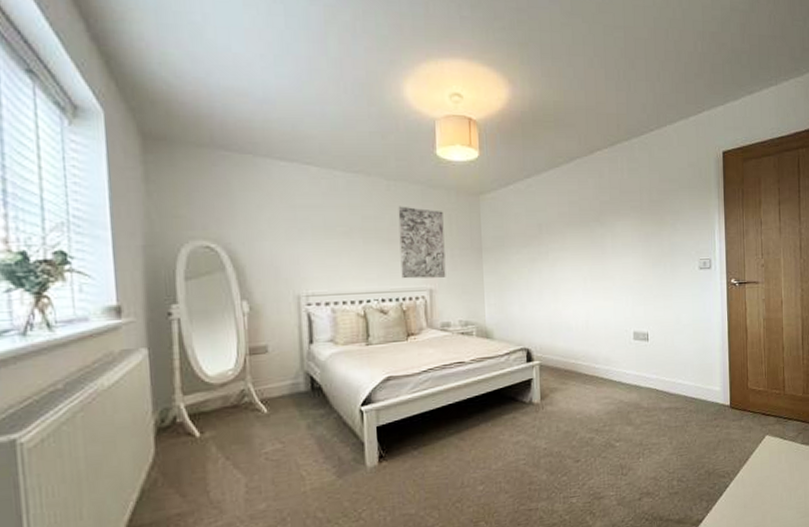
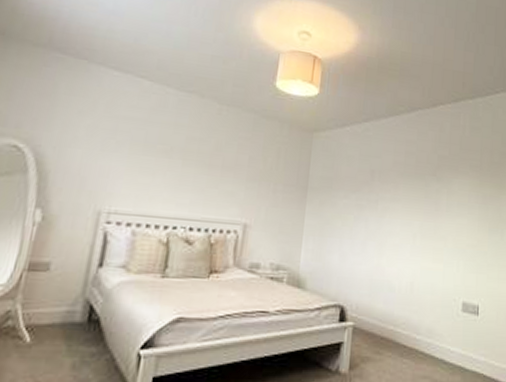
wall art: present [398,206,446,279] -> none [216,131,273,213]

